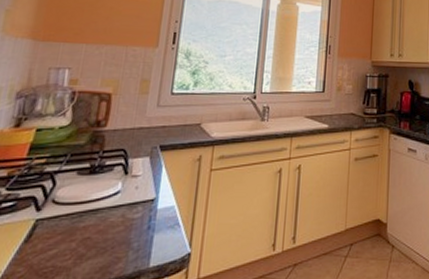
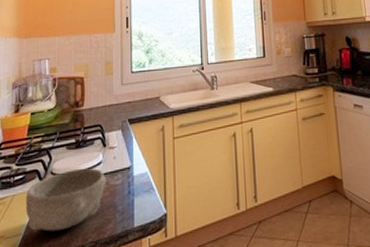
bowl: none [10,197,123,270] -> present [25,168,107,232]

